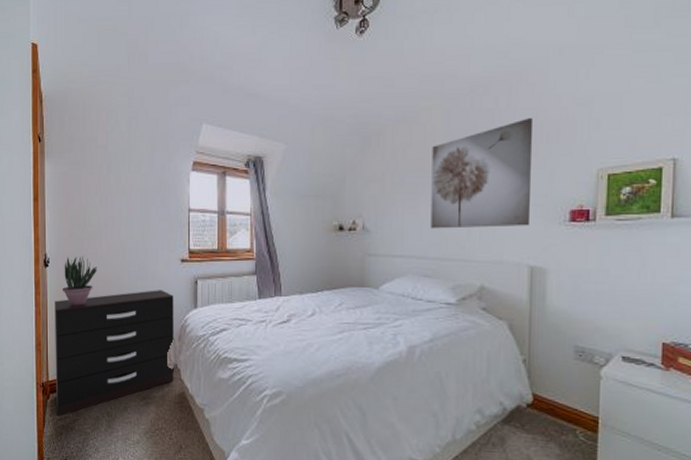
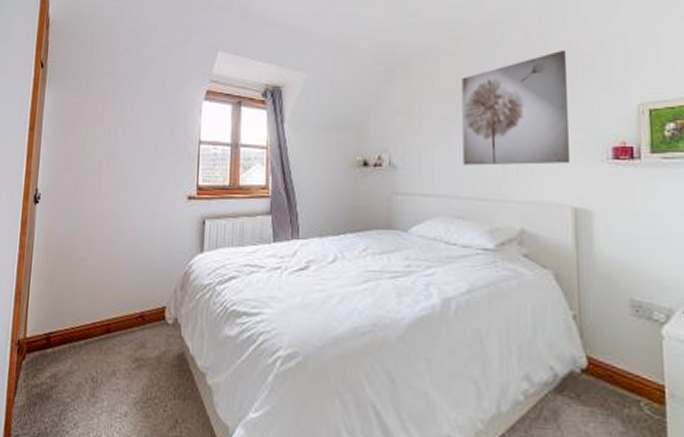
dresser: present [55,290,175,417] -> none [31,231,178,382]
potted plant: present [62,255,98,306] -> none [51,190,94,249]

